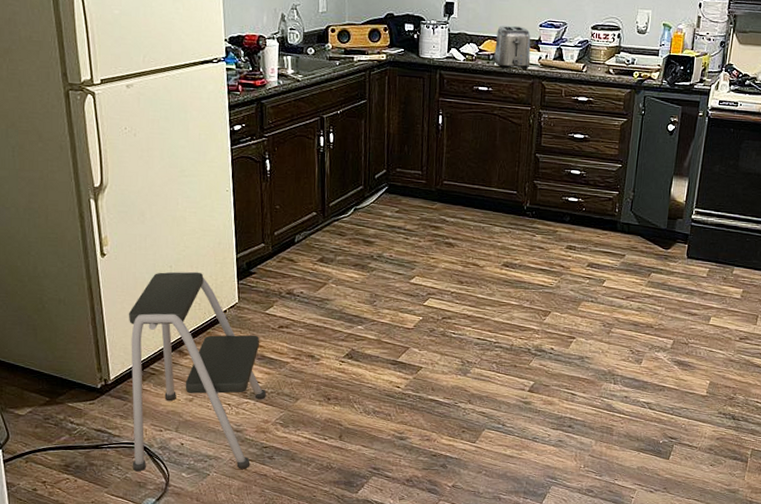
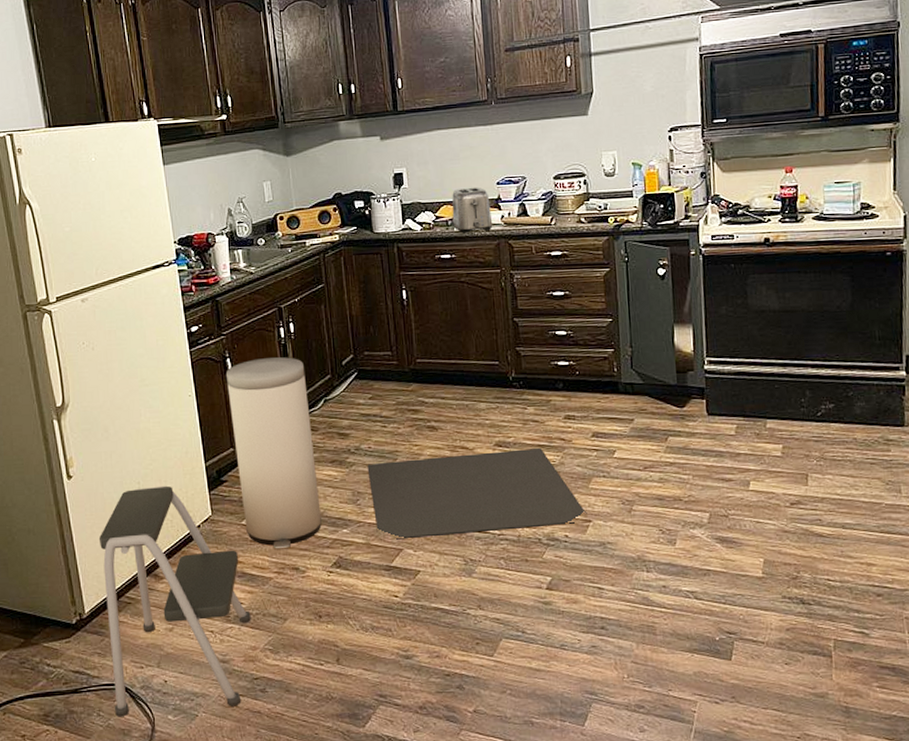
pedal bin: none [263,163,340,339] -> present [225,357,322,551]
door mat: none [386,270,573,339] -> present [367,448,587,540]

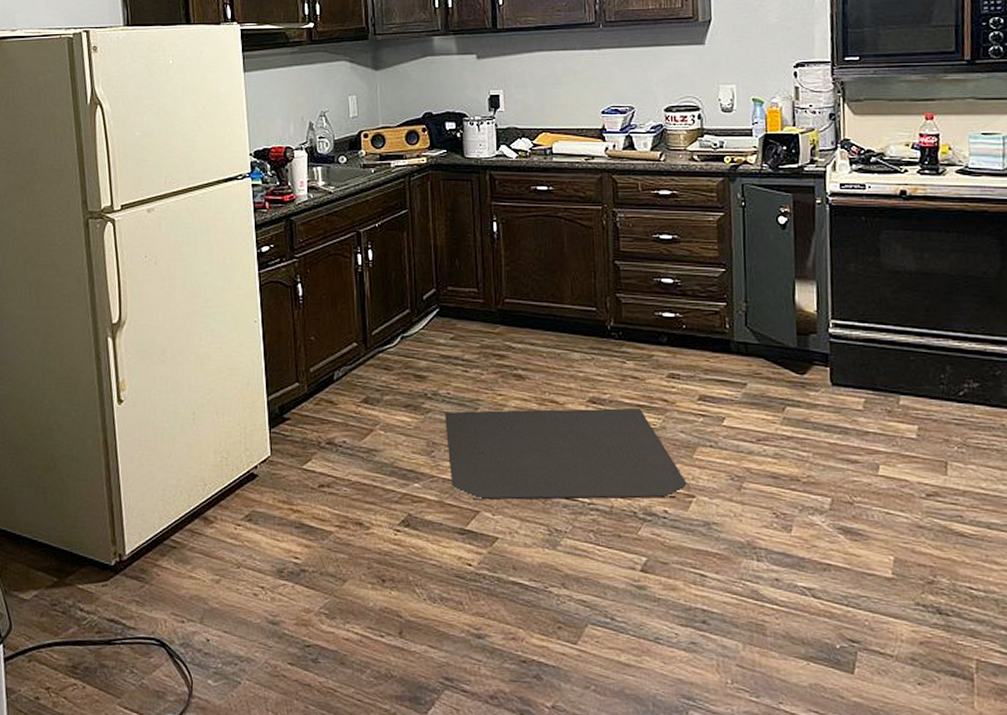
step stool: present [98,485,251,717] -> none [146,418,307,677]
pedal bin: present [225,357,322,551] -> none [295,286,391,502]
toaster: present [452,187,493,235] -> none [551,114,596,166]

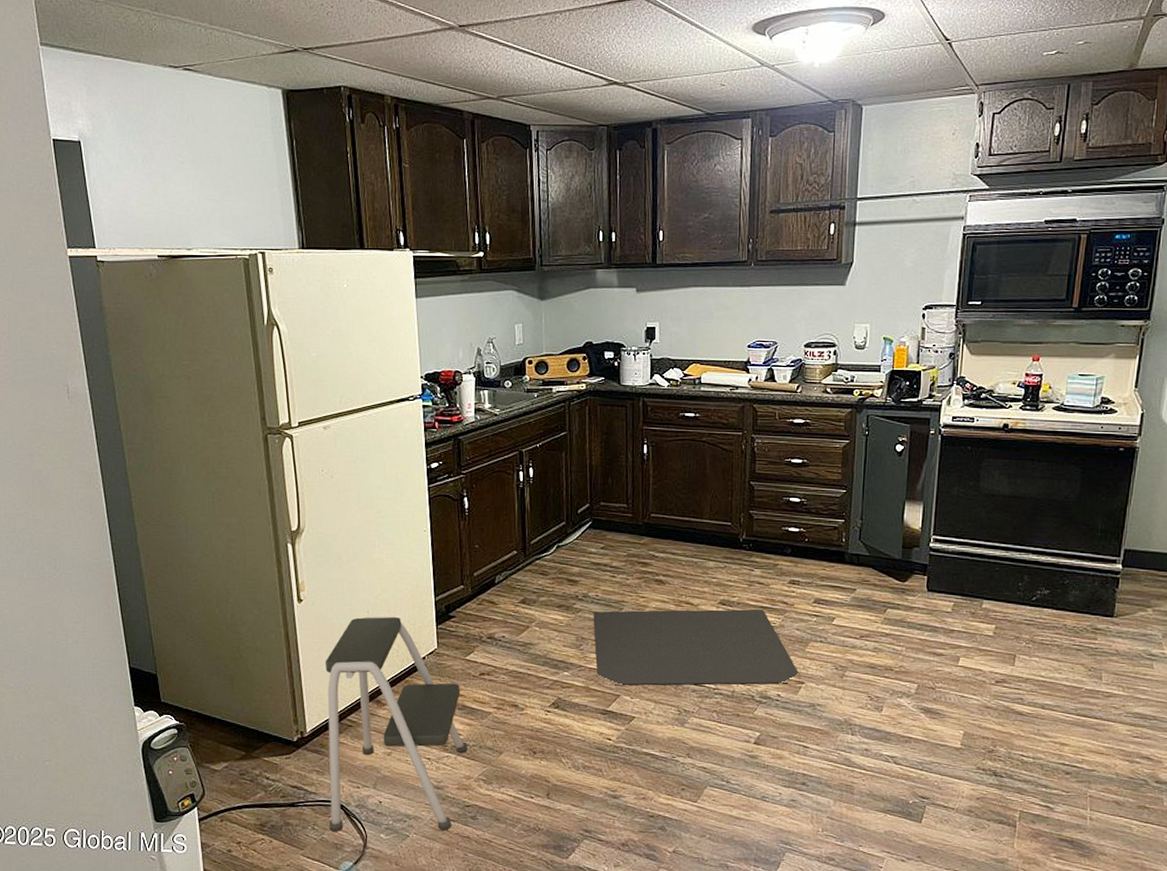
step stool: none [146,418,307,677] -> present [325,616,468,832]

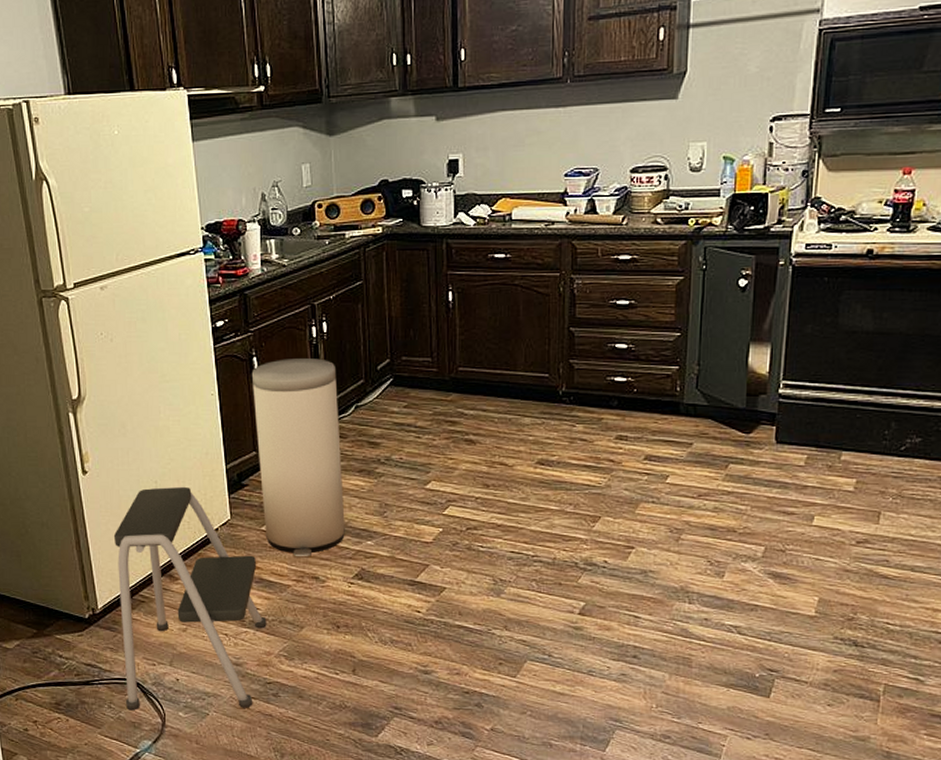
pedal bin: none [462,500,544,687] -> present [251,358,345,559]
door mat: present [593,609,801,686] -> none [397,469,631,555]

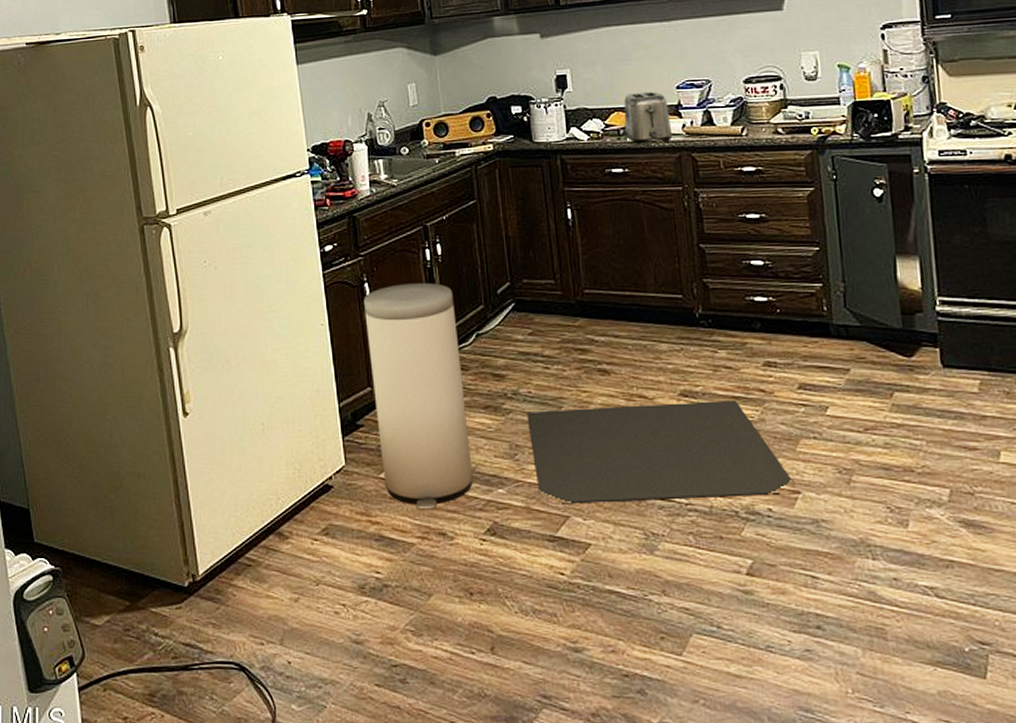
step stool: present [113,486,267,711] -> none [216,428,390,703]
door mat: none [397,469,631,555] -> present [526,401,795,505]
toaster: none [510,178,556,232] -> present [624,91,673,146]

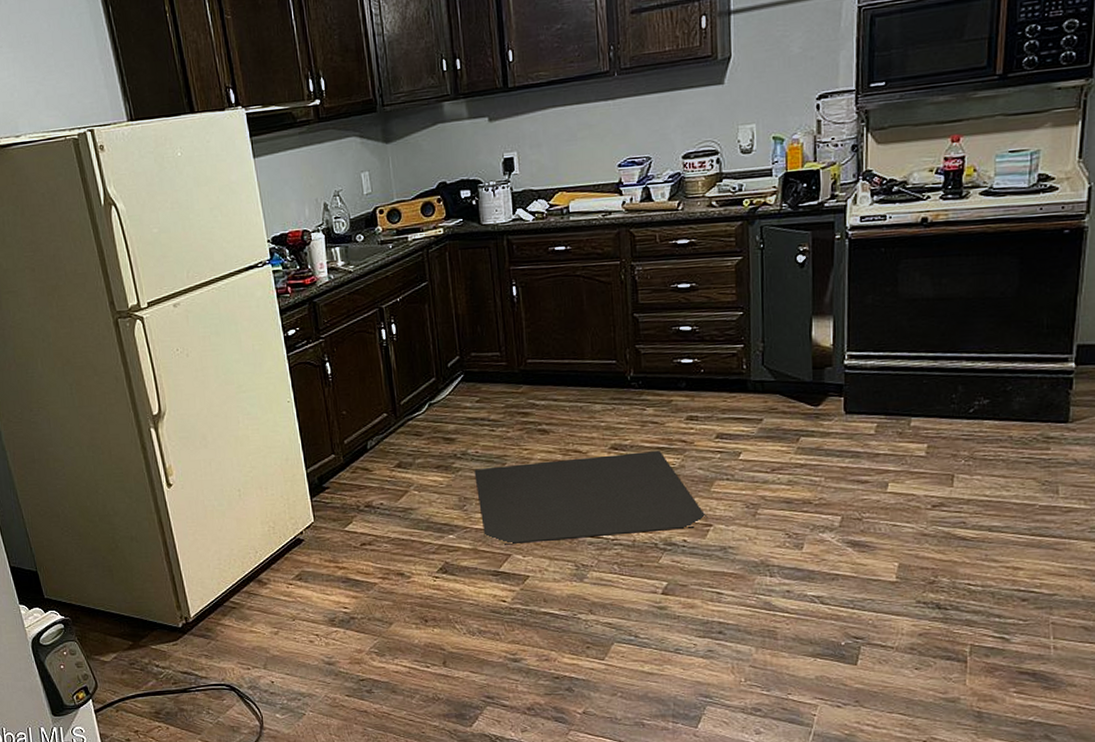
pedal bin: present [363,283,473,511] -> none [325,360,427,557]
toaster: present [624,91,673,146] -> none [567,170,613,224]

